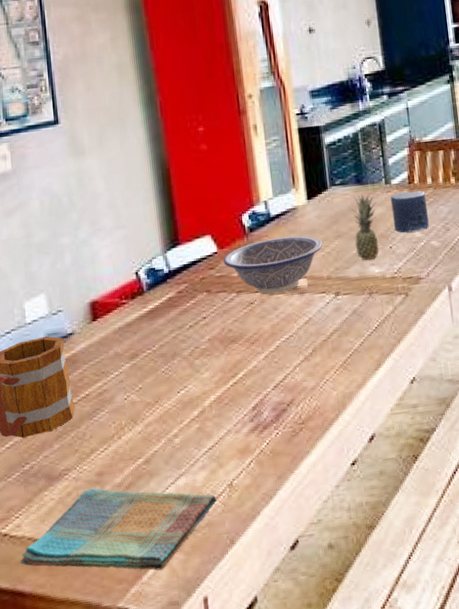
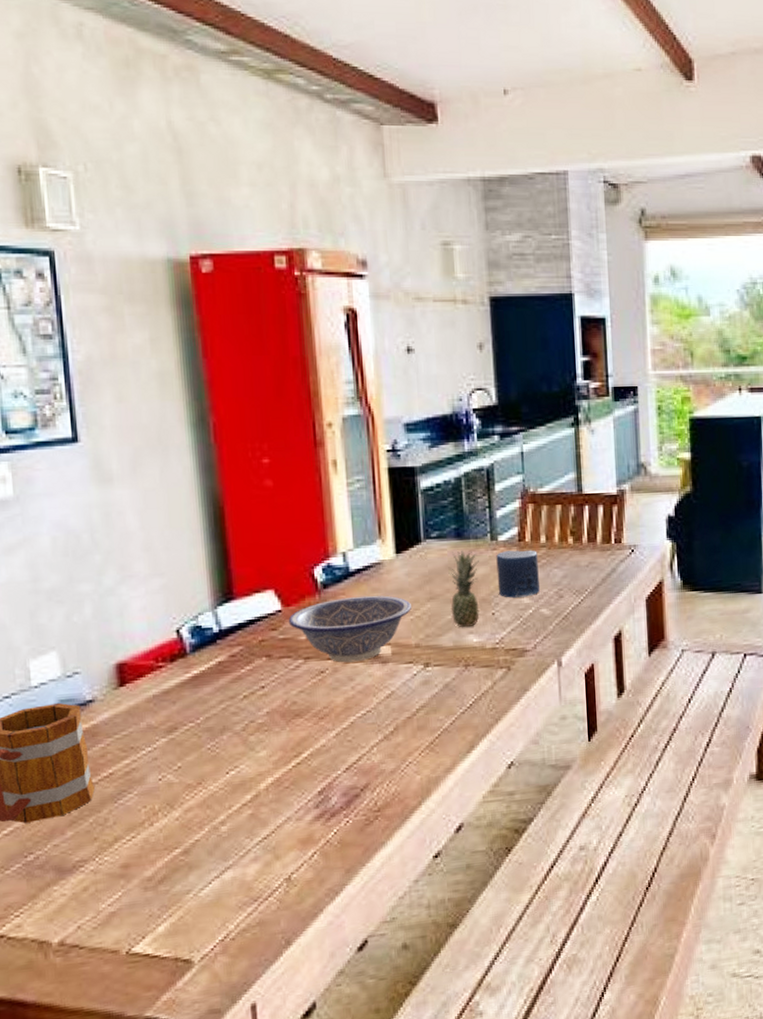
dish towel: present [20,487,217,571] -> none [20,881,271,975]

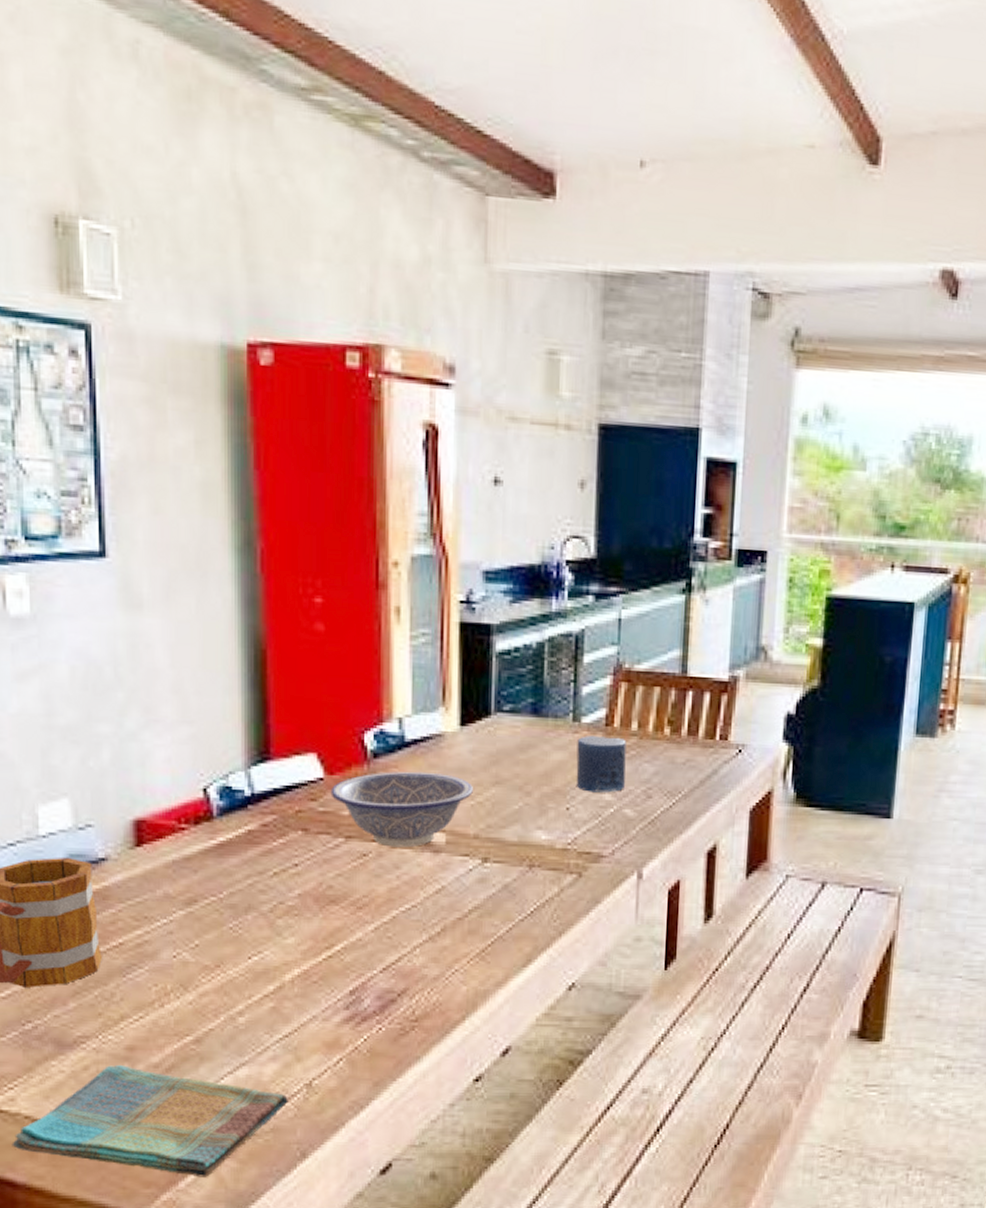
dish towel: none [20,881,271,975] -> present [12,1064,288,1177]
fruit: present [448,550,480,628] -> none [518,729,558,822]

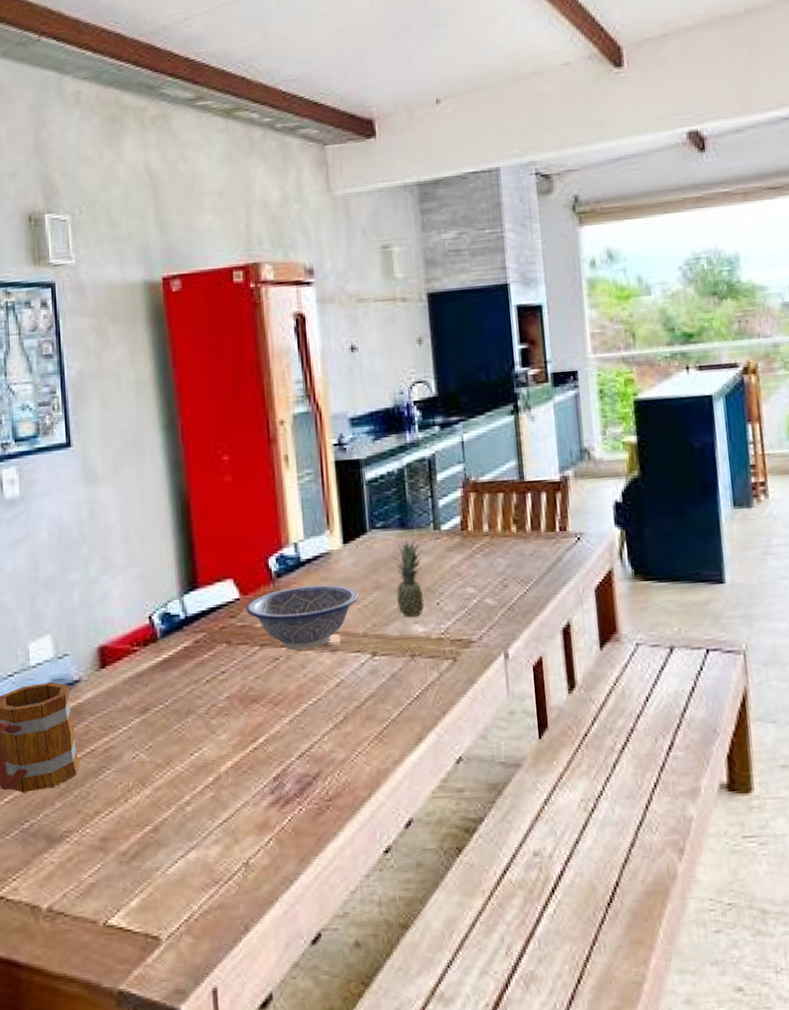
dish towel: present [12,1064,288,1177] -> none [16,854,231,953]
fruit: none [518,729,558,822] -> present [393,540,425,618]
candle: present [576,736,626,793] -> none [439,539,484,588]

